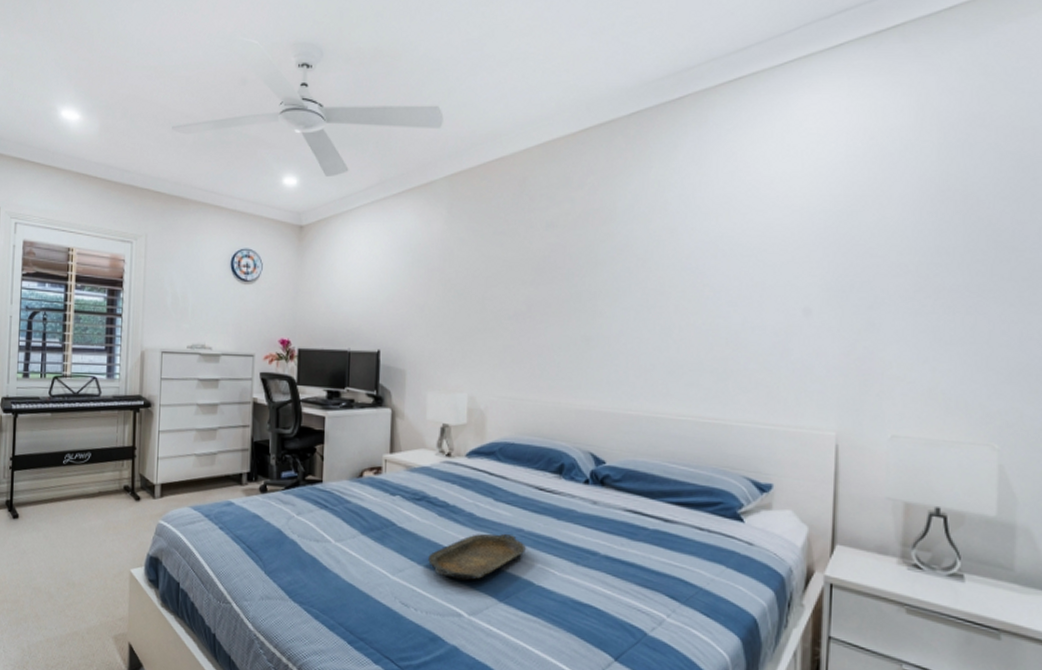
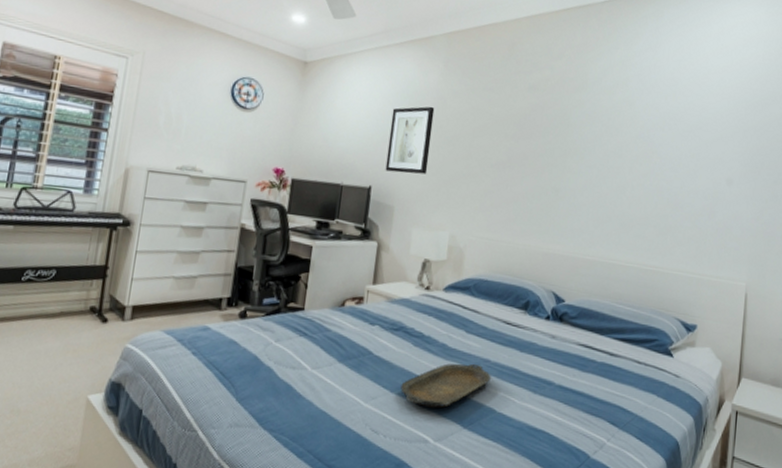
wall art: none [393,258,441,334] -> present [385,106,435,174]

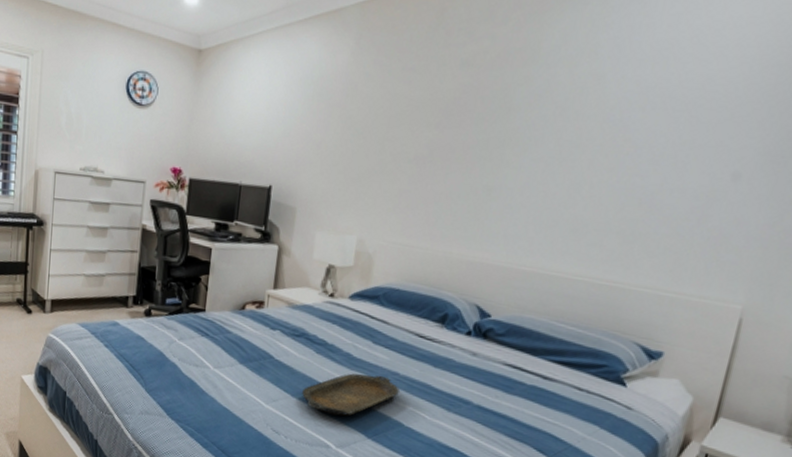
wall art: present [385,106,435,174] -> none [286,93,343,172]

